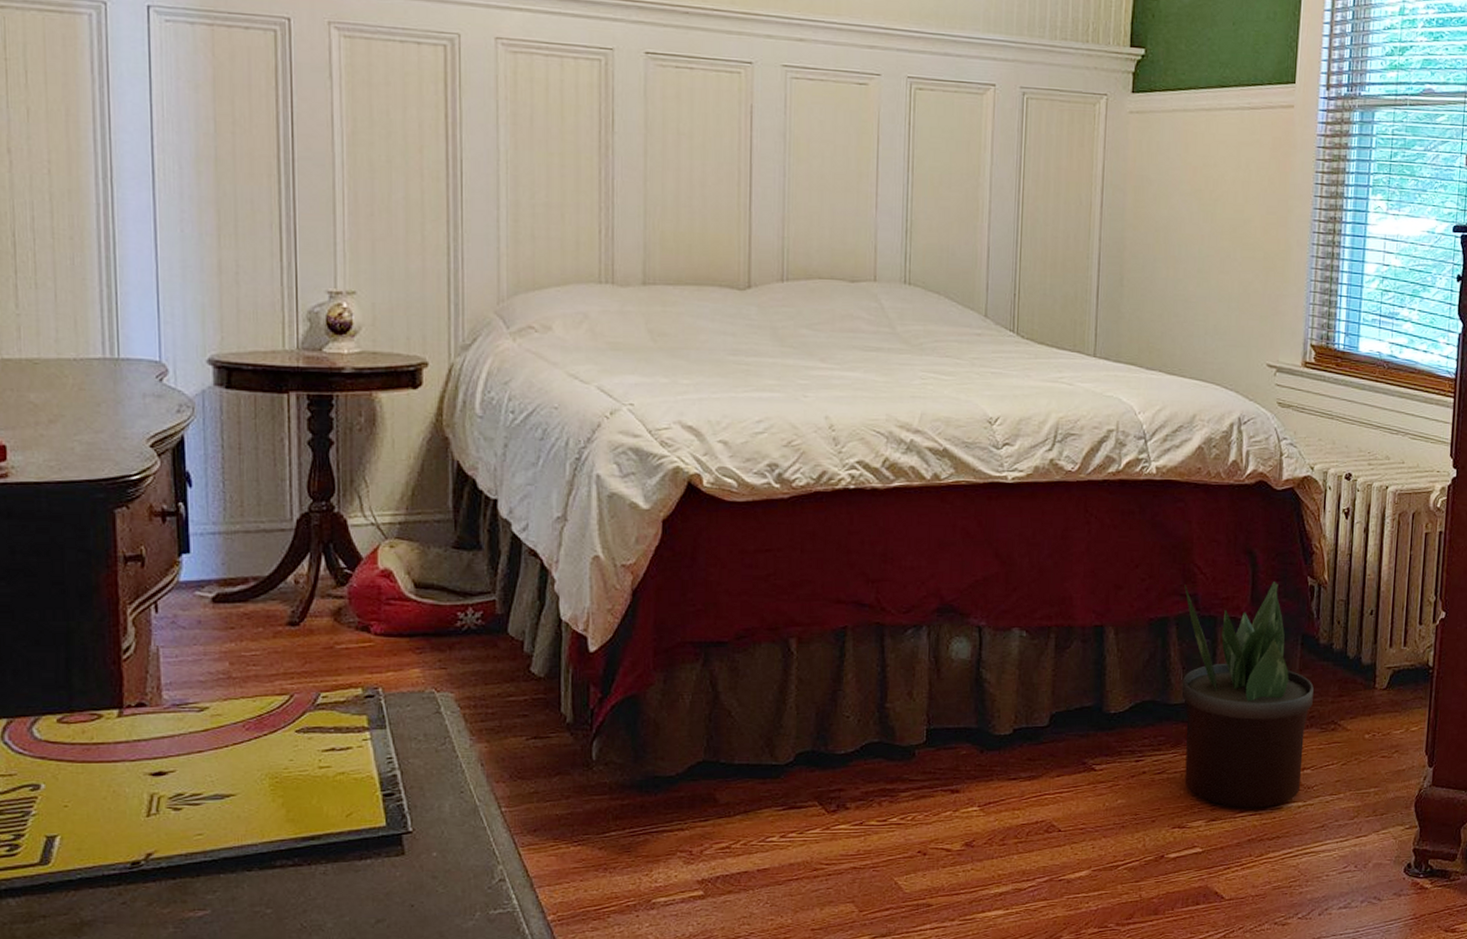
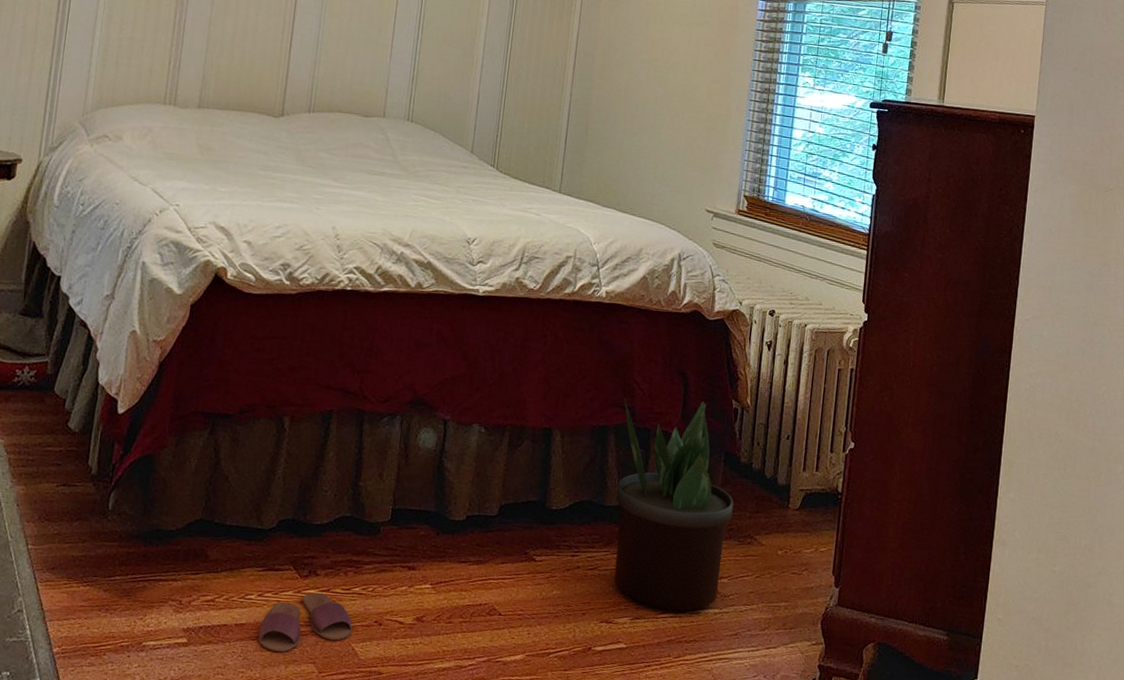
slippers: none [786,827,892,895] -> present [258,592,352,653]

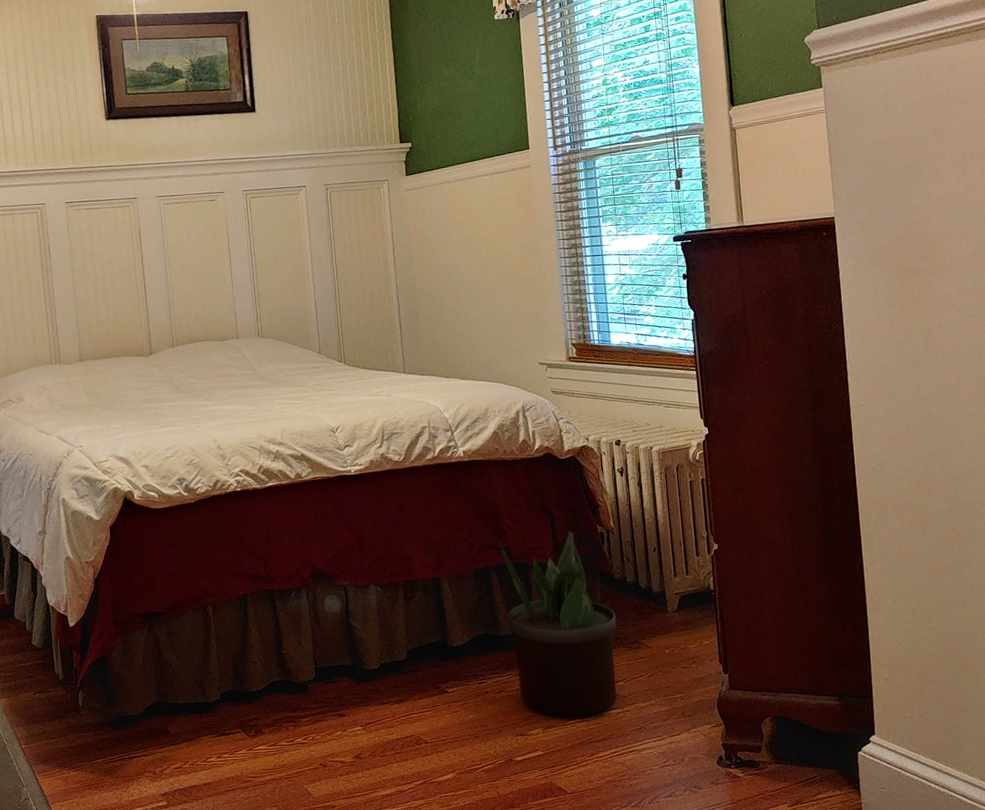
slippers: present [258,592,352,653] -> none [224,747,302,802]

